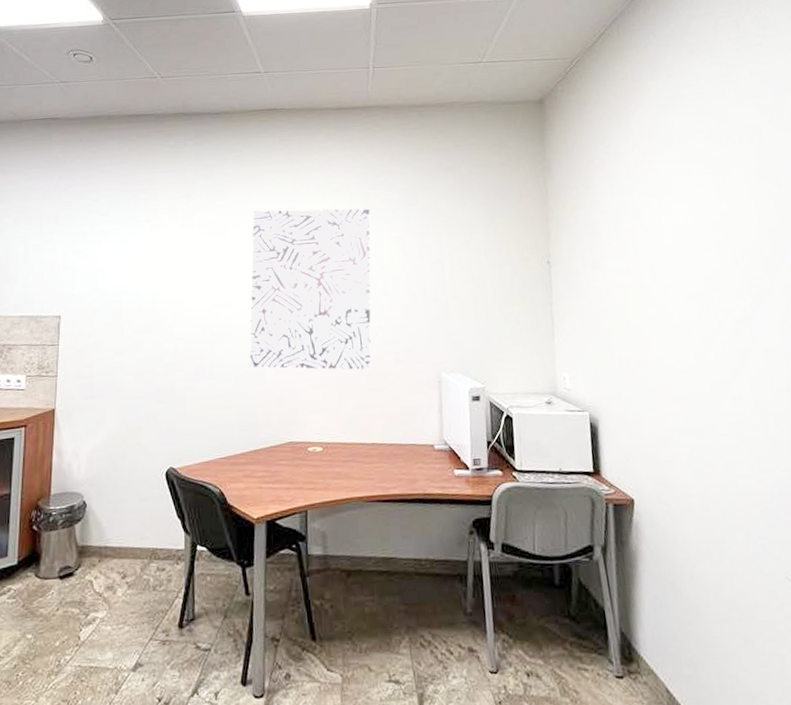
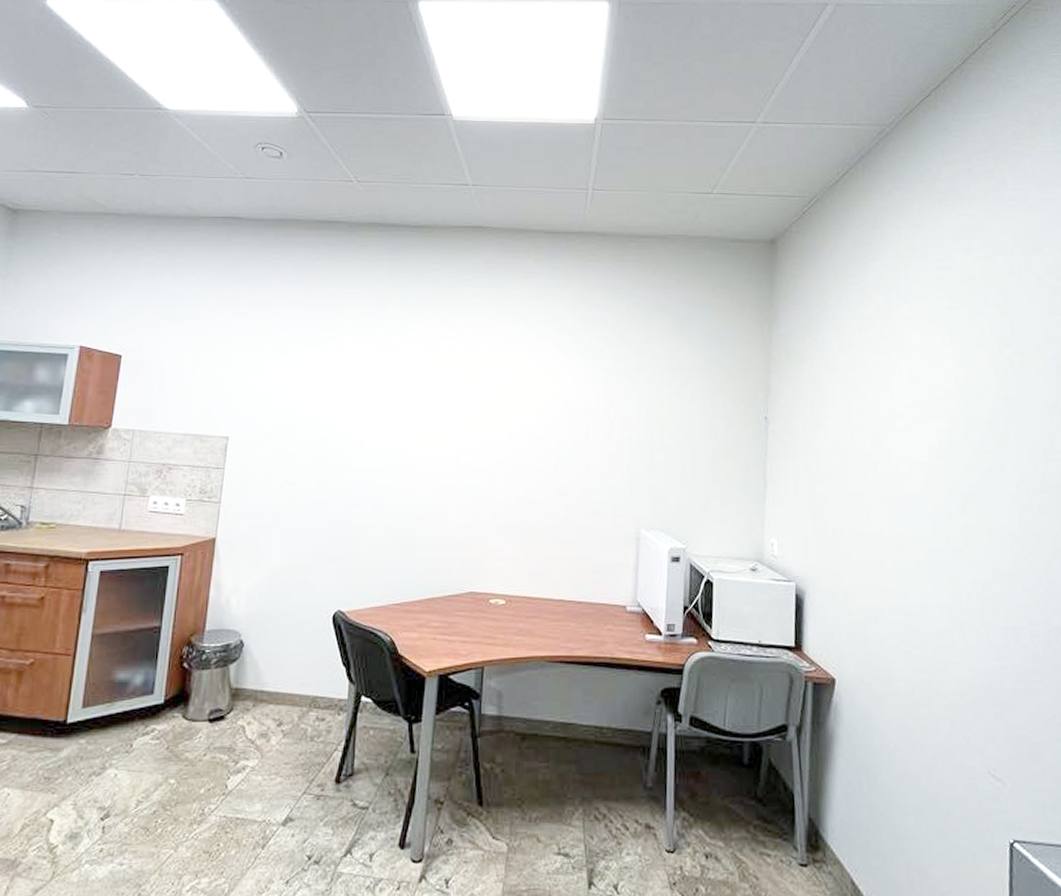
wall art: present [249,208,371,370] -> none [433,338,576,520]

